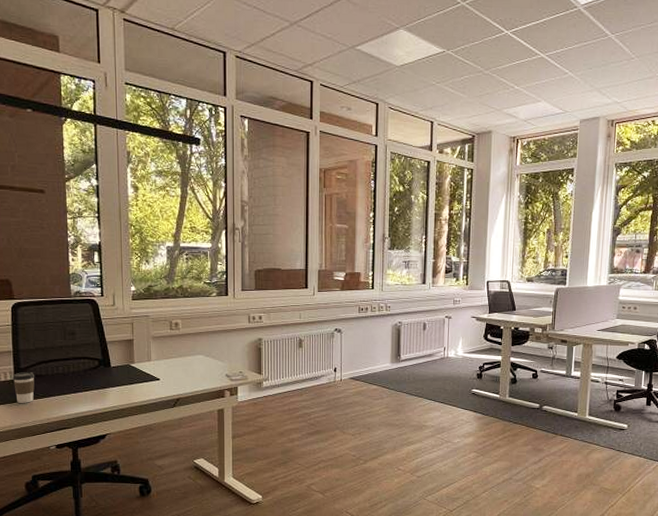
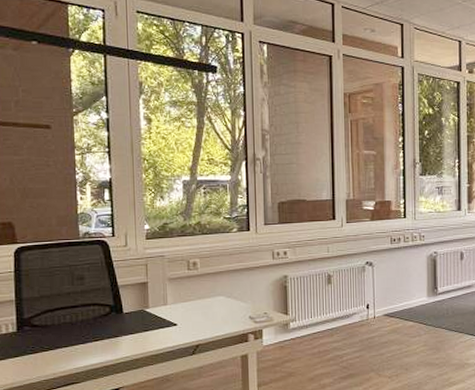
coffee cup: present [12,372,35,403] -> none [15,322,40,357]

